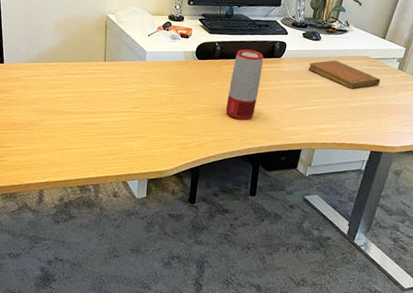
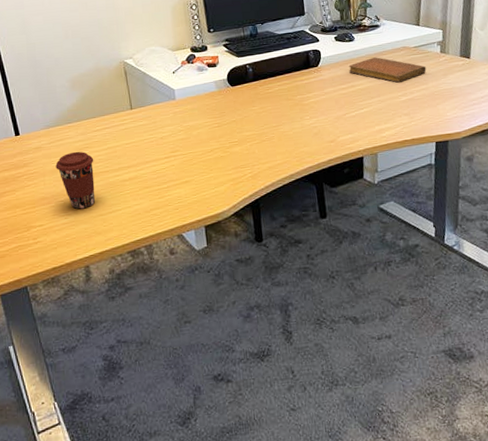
coffee cup: none [30,88,64,141] -> present [55,151,95,210]
speaker: present [225,49,264,120] -> none [270,64,304,140]

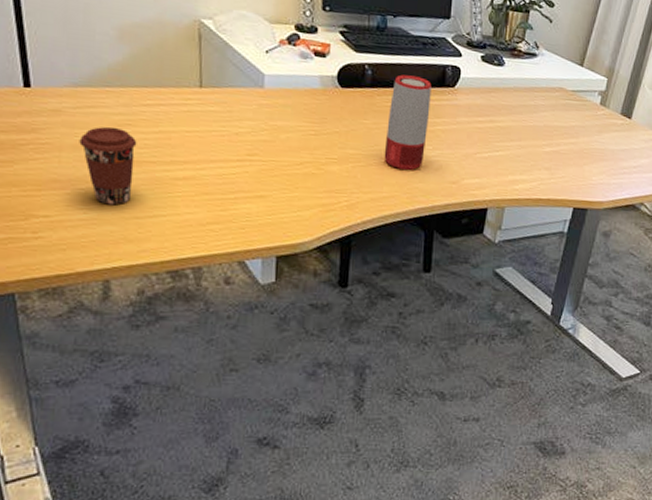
speaker: none [270,64,304,140] -> present [384,74,432,171]
notebook: present [348,57,427,84] -> none [491,91,580,131]

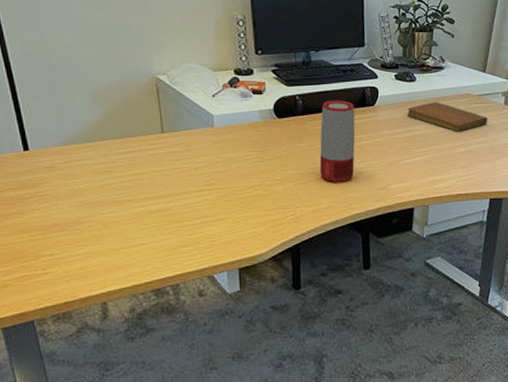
coffee cup: present [79,126,137,206] -> none [71,175,117,240]
notebook: none [491,91,580,131] -> present [407,102,488,133]

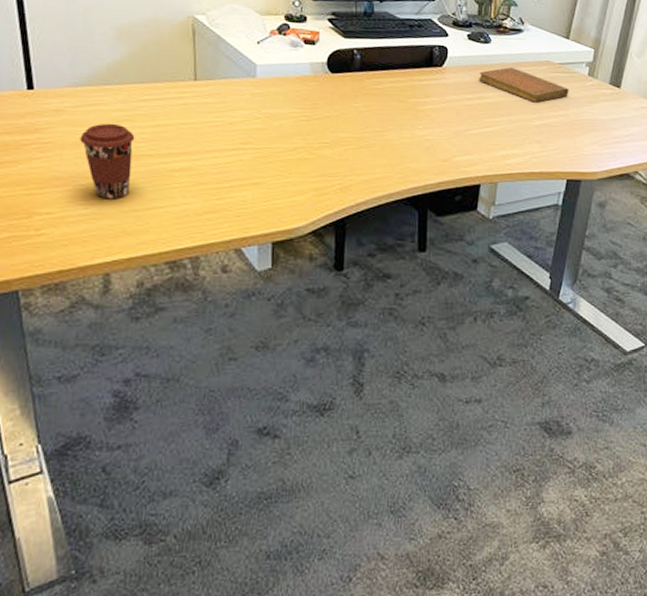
coffee cup: none [71,175,117,240] -> present [80,123,135,199]
speaker: present [319,100,356,183] -> none [375,57,420,151]

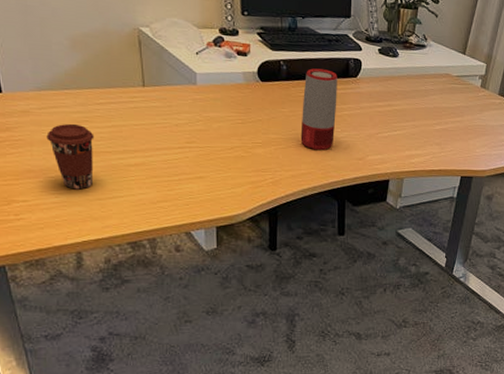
speaker: none [375,57,420,151] -> present [300,68,337,151]
notebook: present [479,67,569,104] -> none [388,79,464,111]

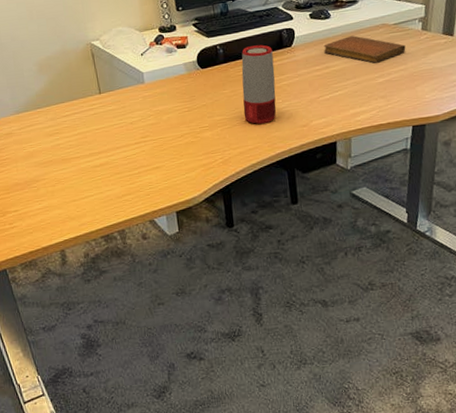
coffee cup: present [46,123,95,190] -> none [27,137,67,195]
notebook: none [388,79,464,111] -> present [323,35,406,64]

